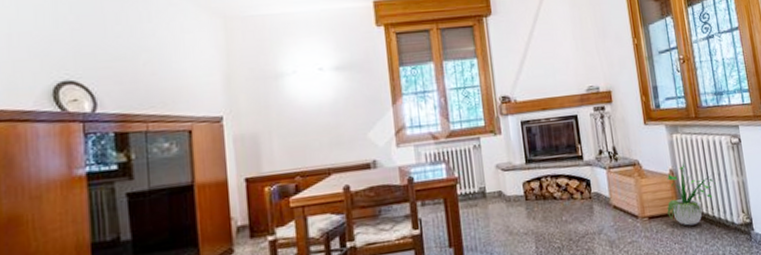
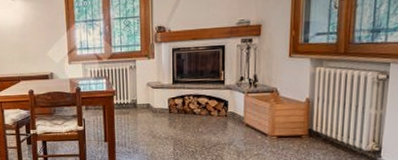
potted plant: present [666,156,716,226] -> none [296,87,351,147]

